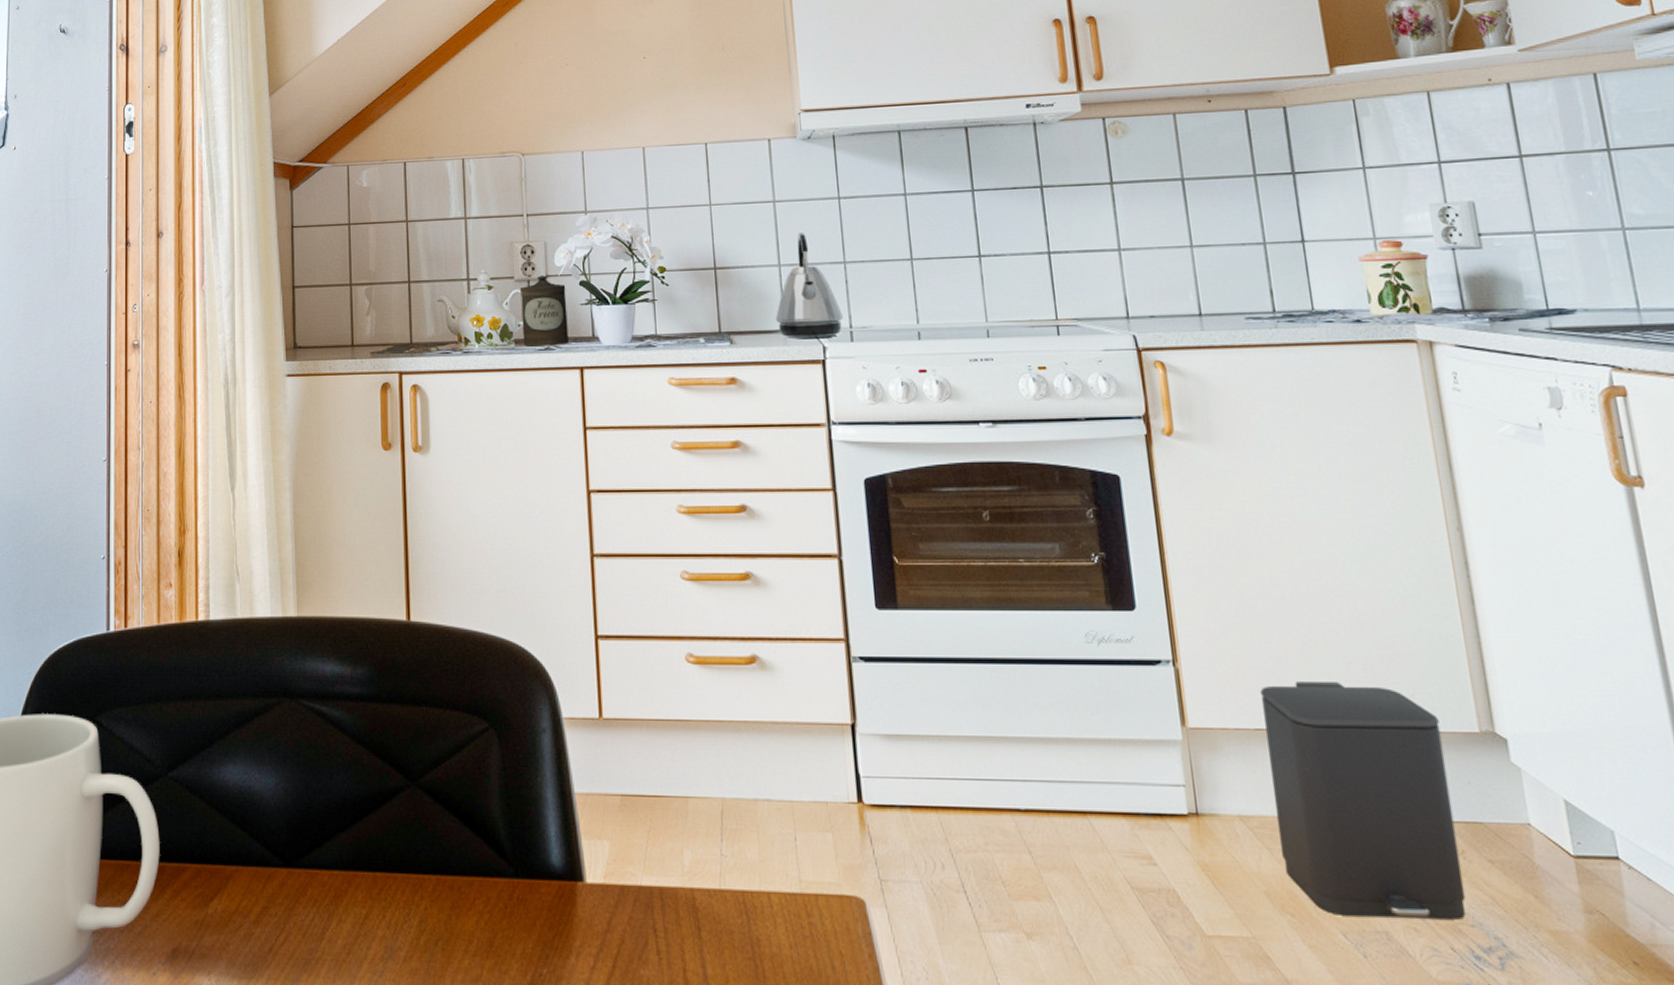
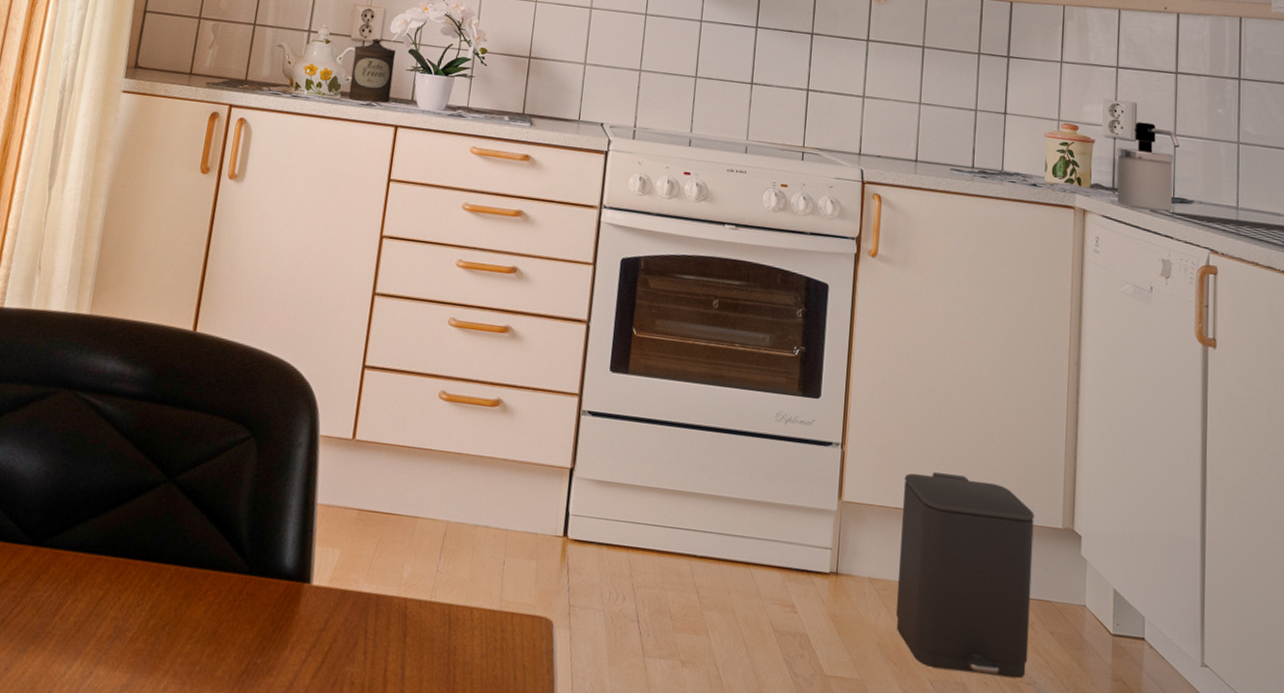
kettle: present [776,233,843,339] -> none [573,39,630,133]
soap dispenser: none [1458,223,1548,330] -> present [1116,122,1179,212]

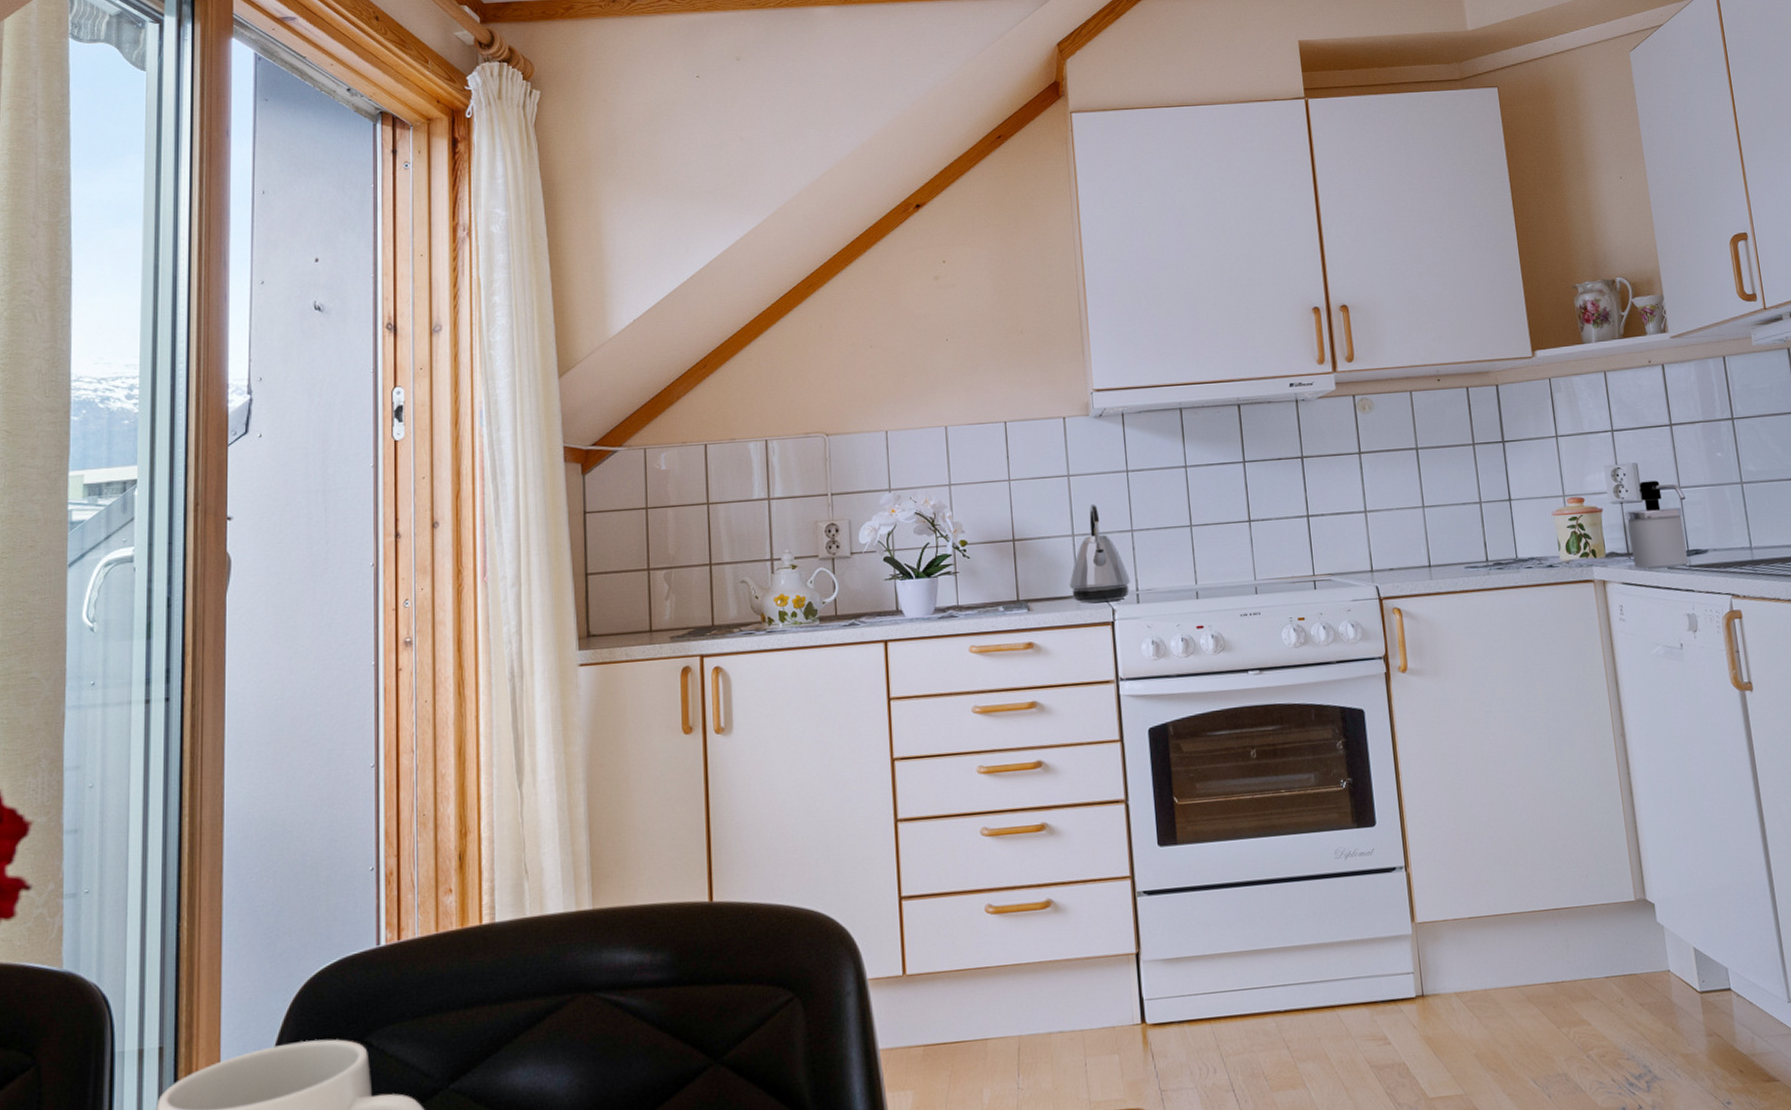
canister: present [348,38,396,103] -> none [825,553,873,623]
kettle: none [573,39,630,133] -> present [1070,504,1130,603]
pedal bin: present [895,472,1034,678] -> none [1472,871,1623,1066]

